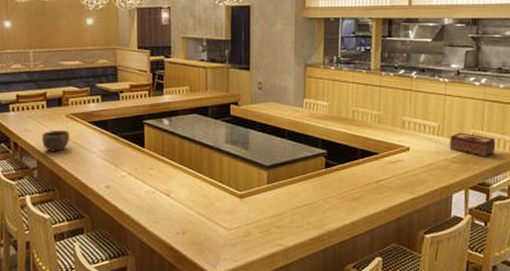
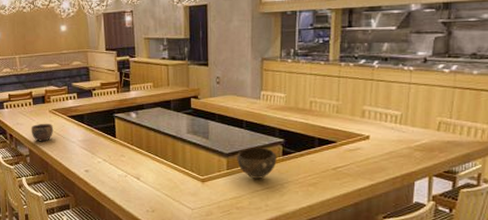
bowl: none [278,159,319,194] -> present [237,148,277,179]
tissue box: present [449,133,496,157] -> none [412,121,465,145]

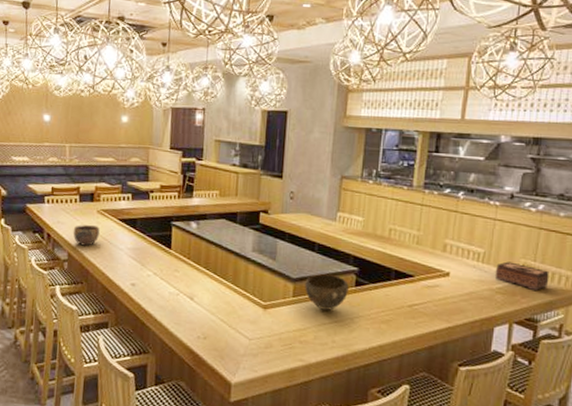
tissue box: none [412,121,465,145] -> present [495,261,549,291]

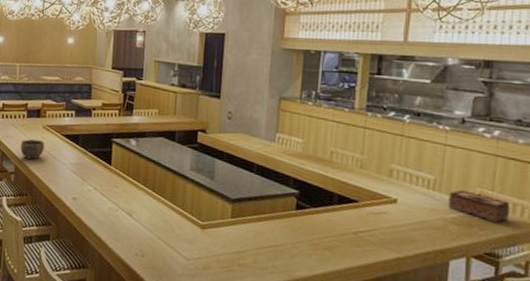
bowl: present [305,274,349,310] -> none [243,195,289,234]

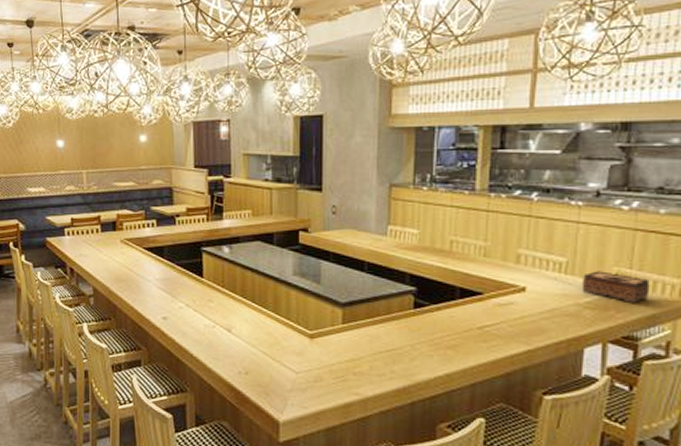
bowl: present [20,139,45,160] -> none [96,255,125,279]

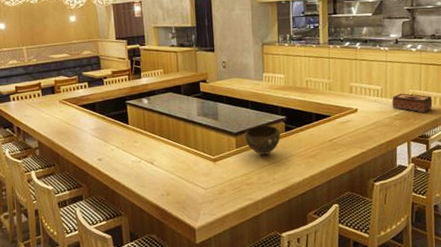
bowl: none [356,296,406,337] -> present [244,125,280,155]

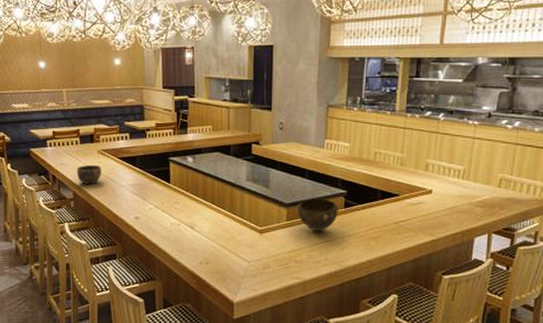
bowl: none [40,113,64,133] -> present [76,164,101,185]
tissue box: present [391,93,433,113] -> none [474,177,525,202]

